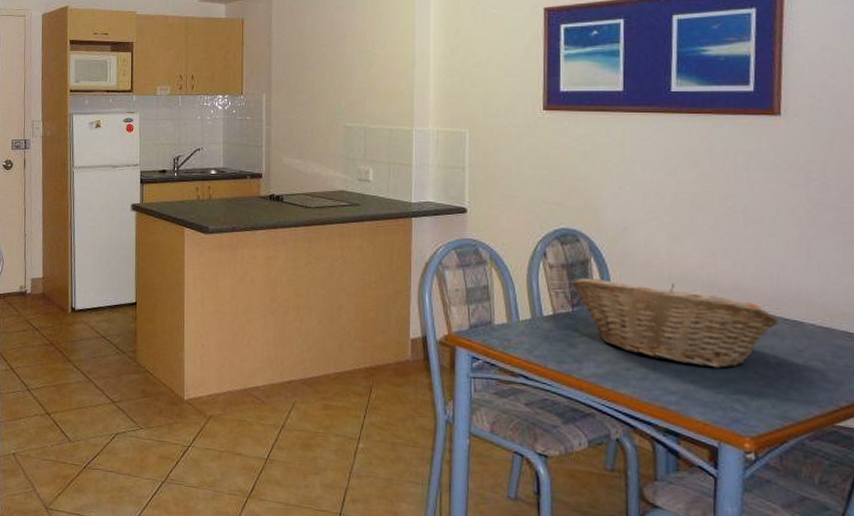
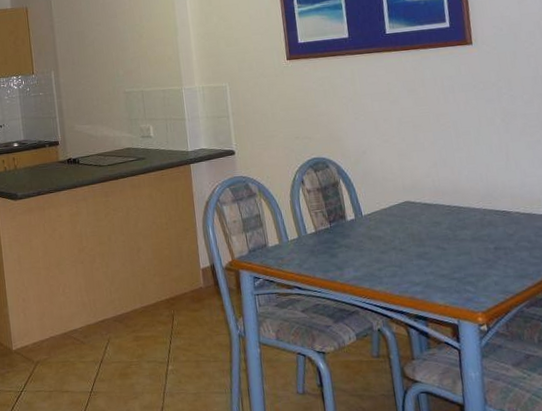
fruit basket: present [572,279,779,369] -> none [327,193,492,259]

